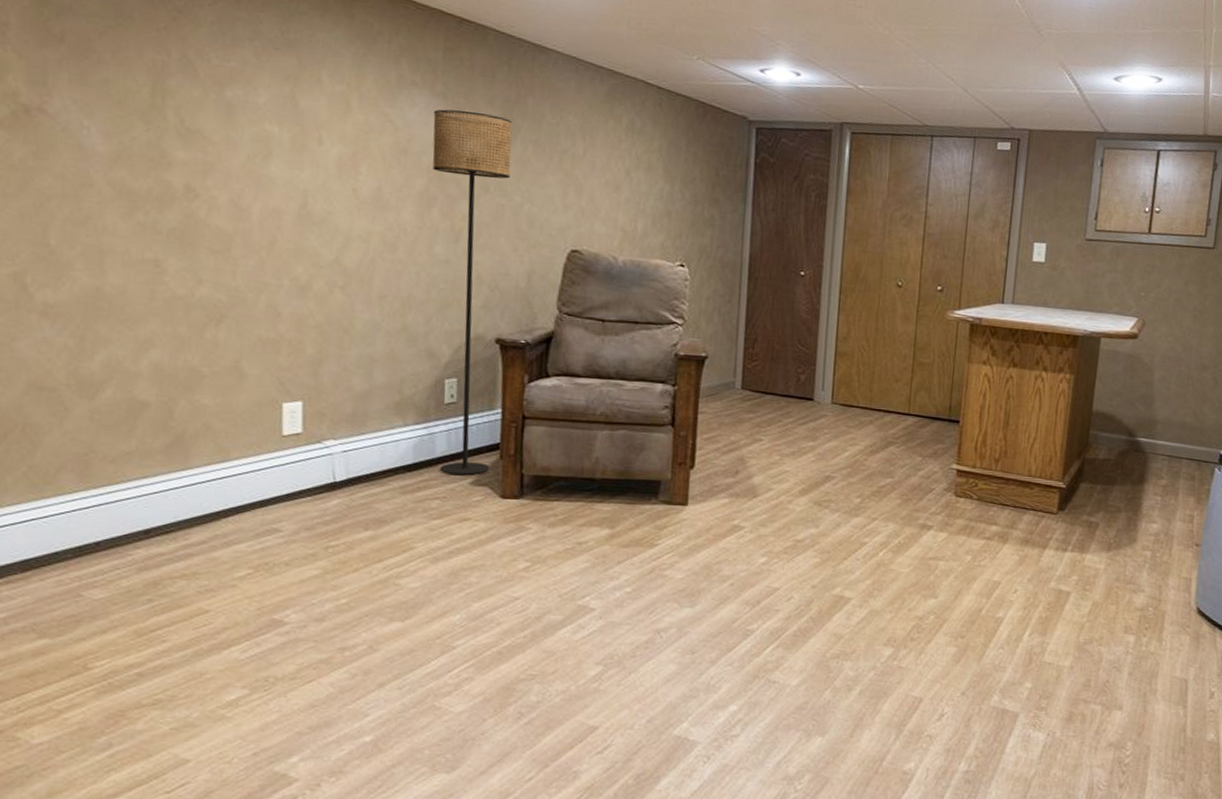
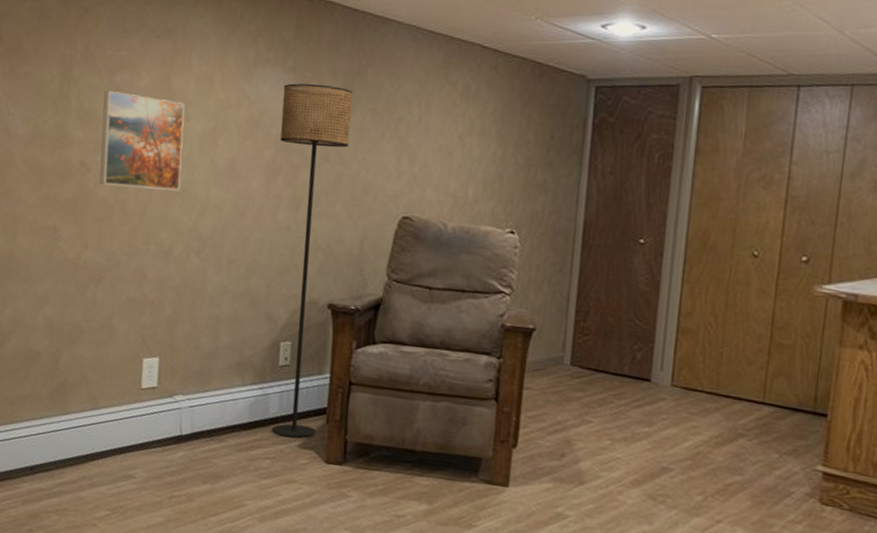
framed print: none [210,106,317,221] -> present [99,91,185,191]

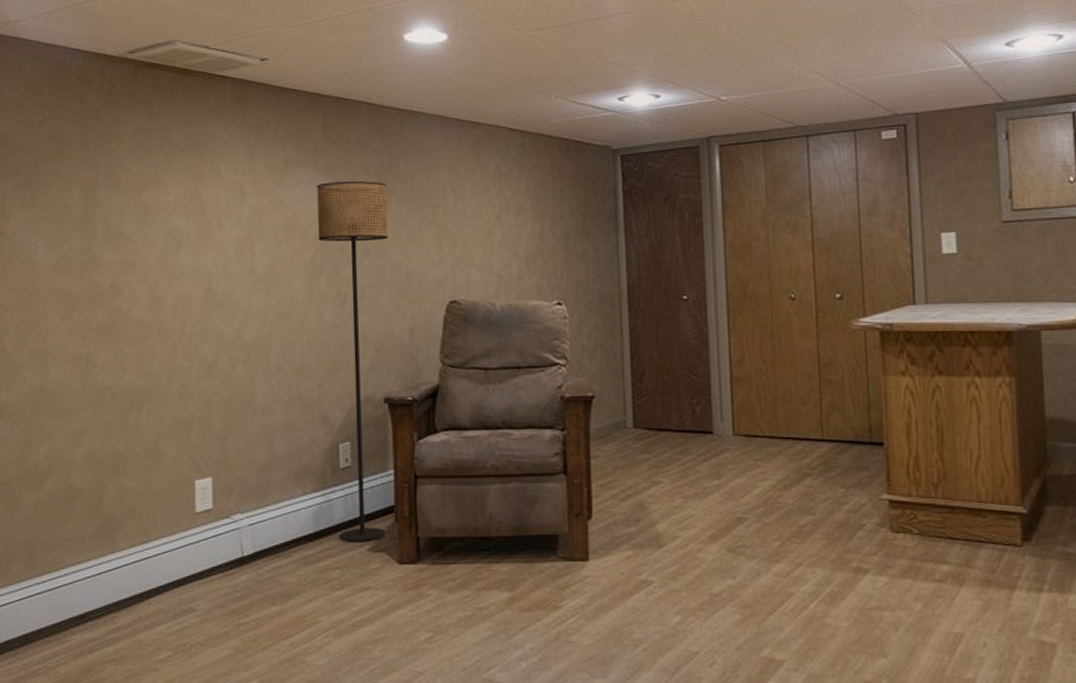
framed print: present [99,91,185,191] -> none [131,209,220,306]

